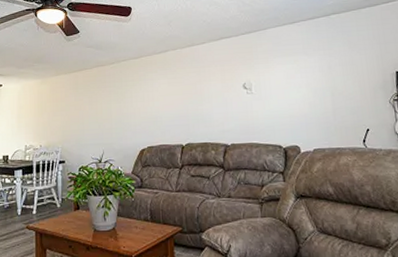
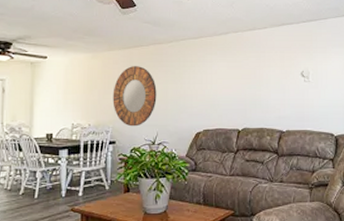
home mirror: none [61,88,102,146] -> present [112,66,157,127]

